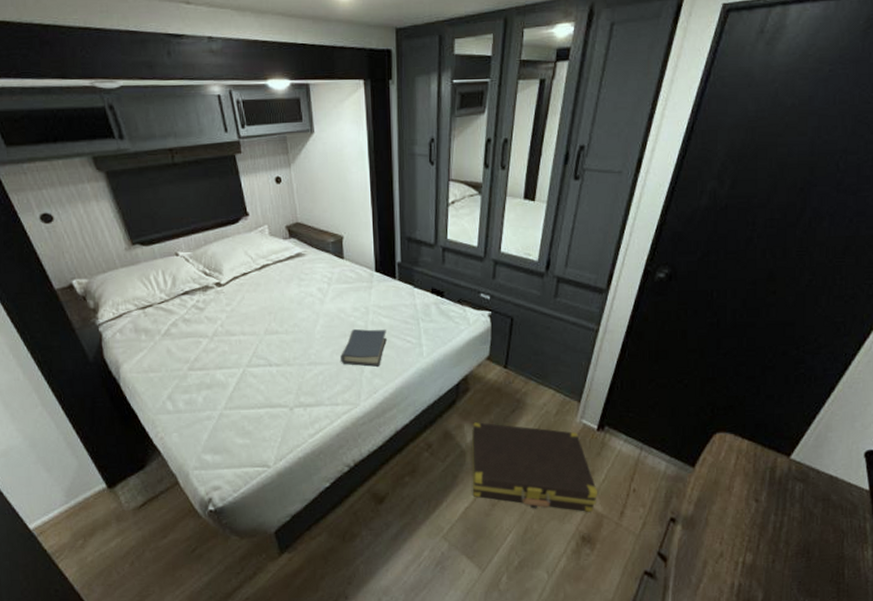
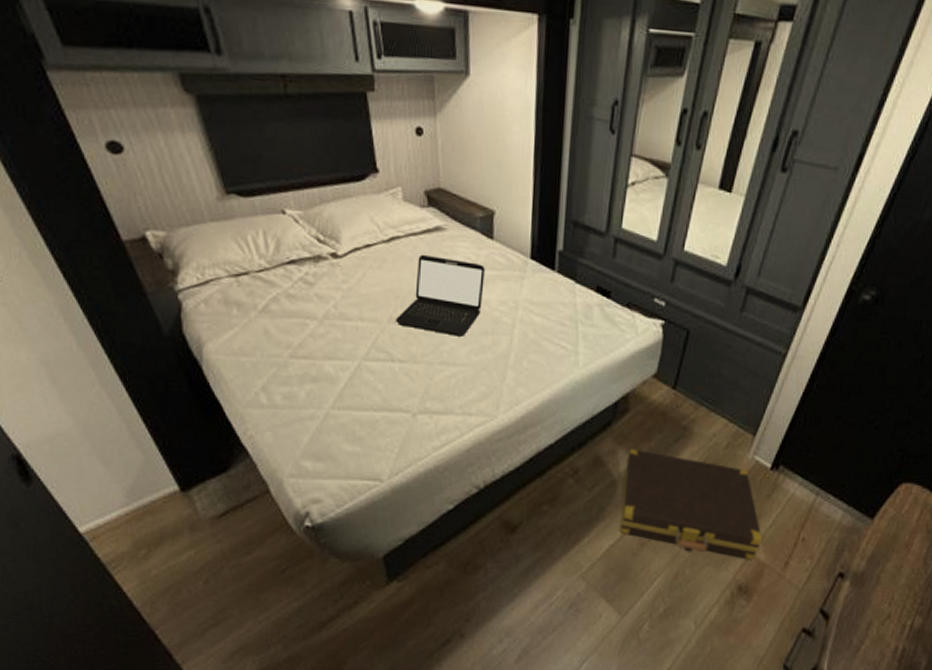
laptop: none [270,276,340,341] -> present [395,254,485,337]
hardback book: present [341,328,387,367] -> none [479,325,537,374]

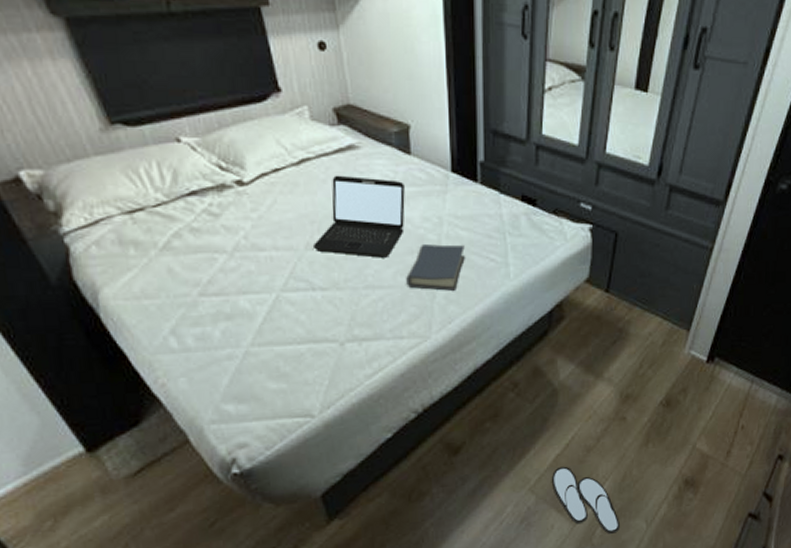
hardback book: none [479,325,537,374] -> present [406,243,465,291]
slippers: none [603,557,668,631] -> present [552,466,619,534]
suitcase: present [620,449,762,560] -> none [565,356,704,453]

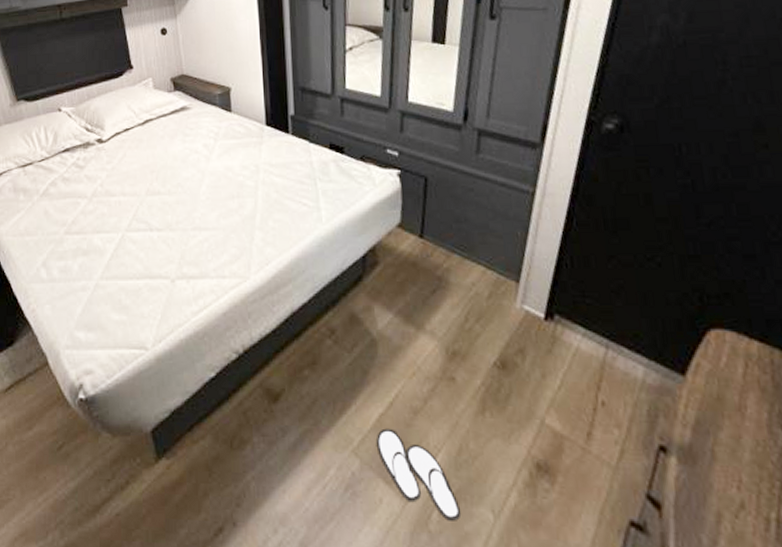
laptop: present [312,175,405,258] -> none [151,131,227,203]
hardback book: present [406,243,465,291] -> none [228,189,280,233]

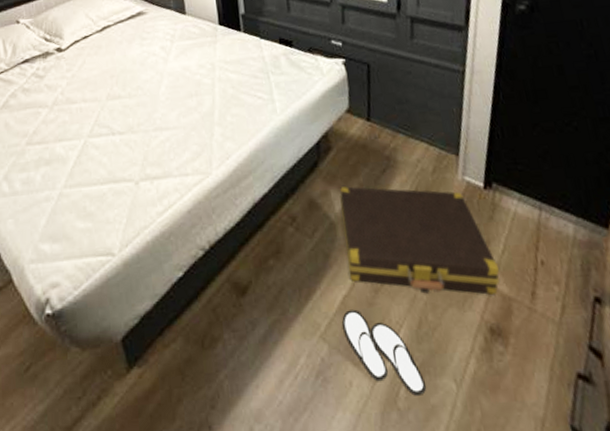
suitcase: none [384,304,553,430] -> present [340,186,500,295]

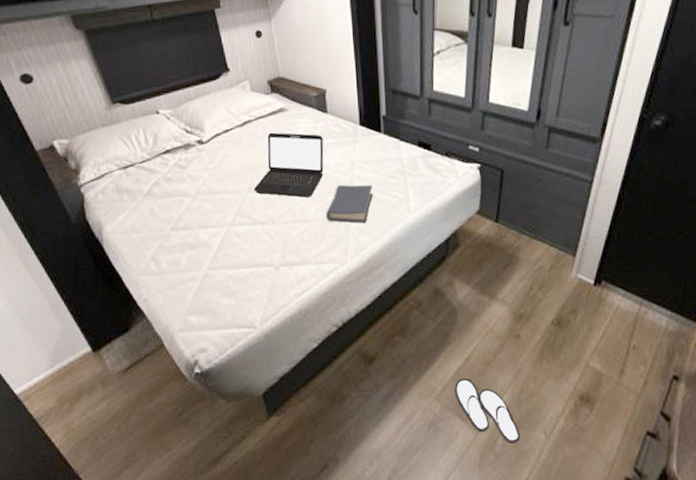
laptop: none [112,36,184,103] -> present [253,132,324,197]
hardback book: none [188,86,236,129] -> present [326,184,373,223]
suitcase: present [340,186,500,295] -> none [463,279,595,370]

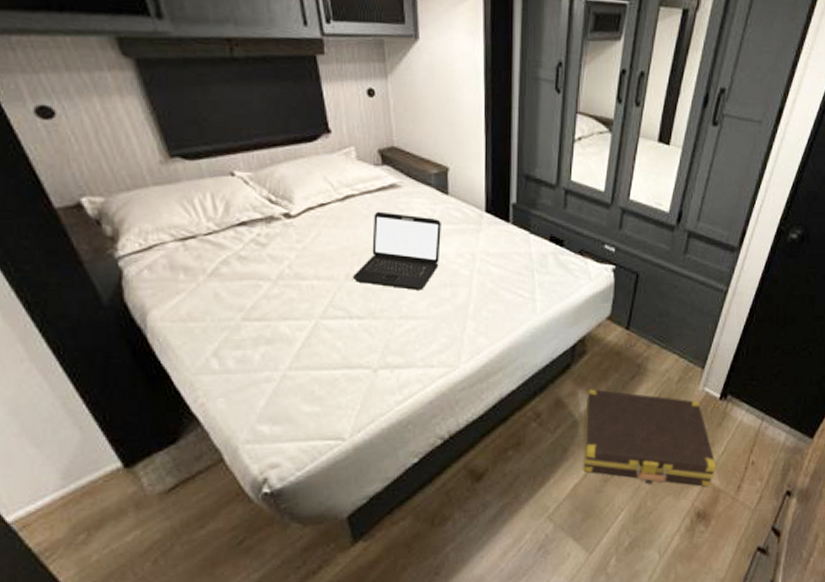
hardback book: present [326,184,373,223] -> none [439,278,495,323]
slippers: present [455,378,520,444] -> none [570,496,633,564]
suitcase: none [463,279,595,370] -> present [583,389,716,487]

